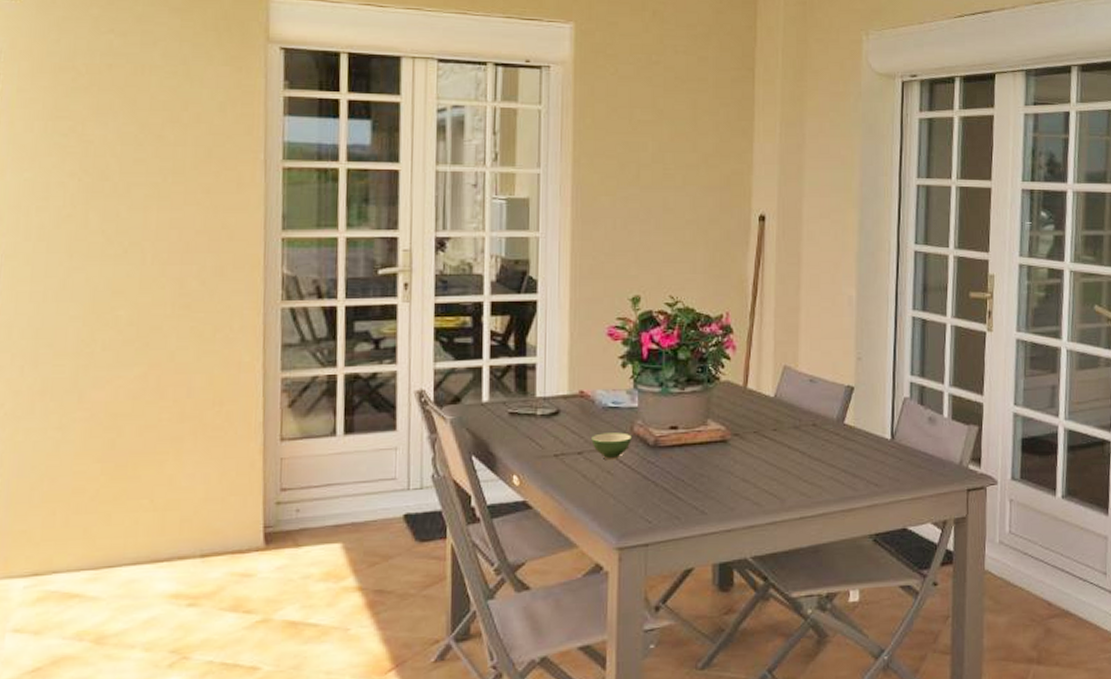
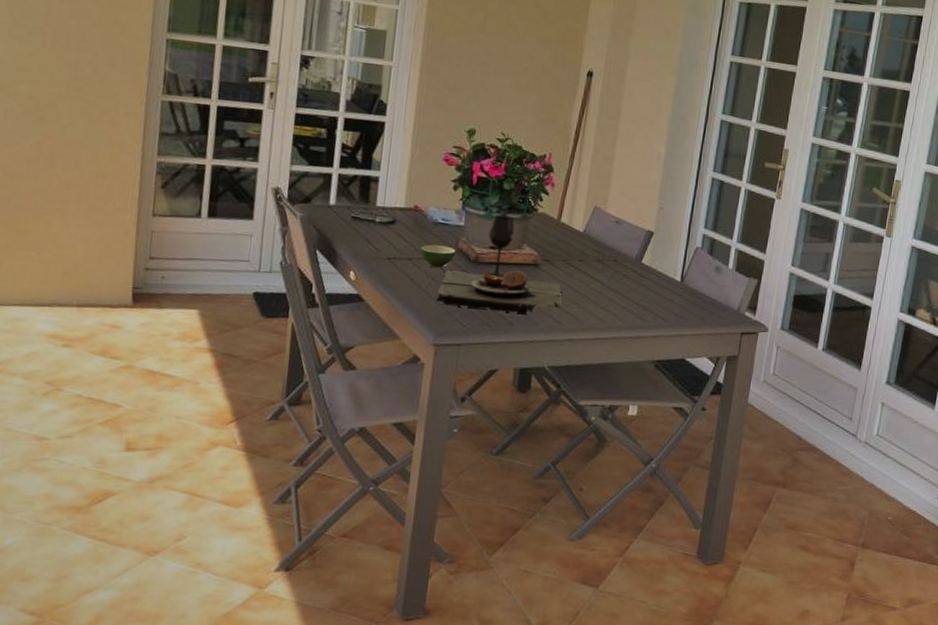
plate: none [615,450,760,501] -> present [436,269,562,315]
wine glass: none [667,389,696,461] -> present [487,214,515,278]

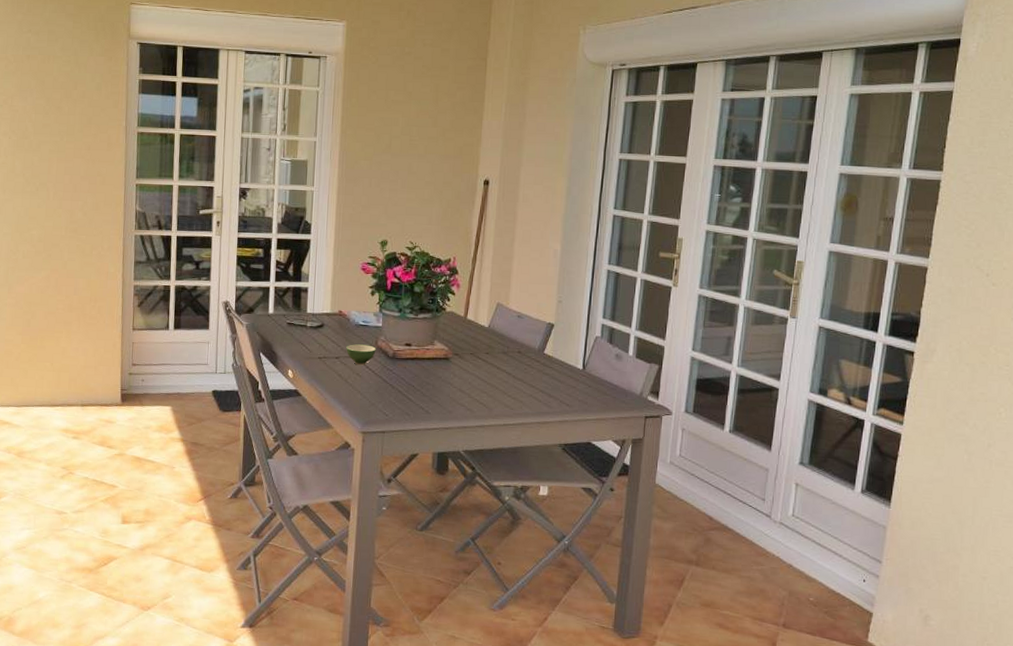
plate: present [436,269,562,315] -> none [361,364,473,404]
wine glass: present [487,214,515,278] -> none [403,315,426,371]

